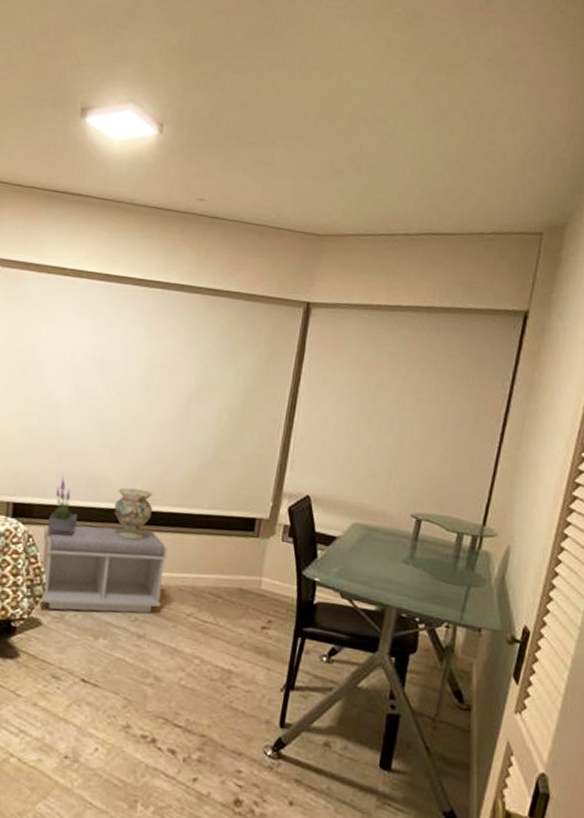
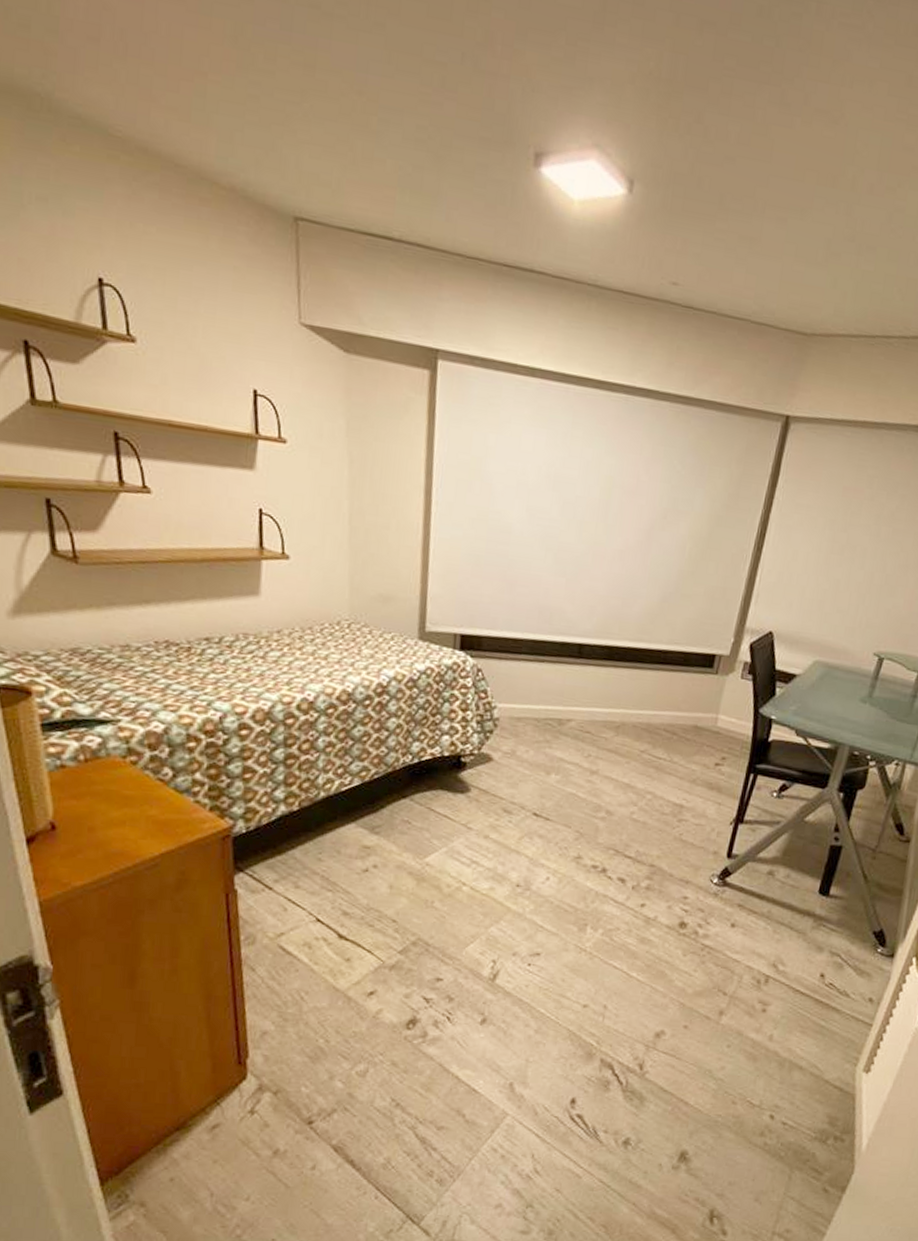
bench: present [40,525,168,613] -> none [491,658,623,750]
potted plant: present [47,475,78,535] -> none [498,606,530,669]
decorative vase: present [114,488,153,541] -> none [568,620,610,676]

